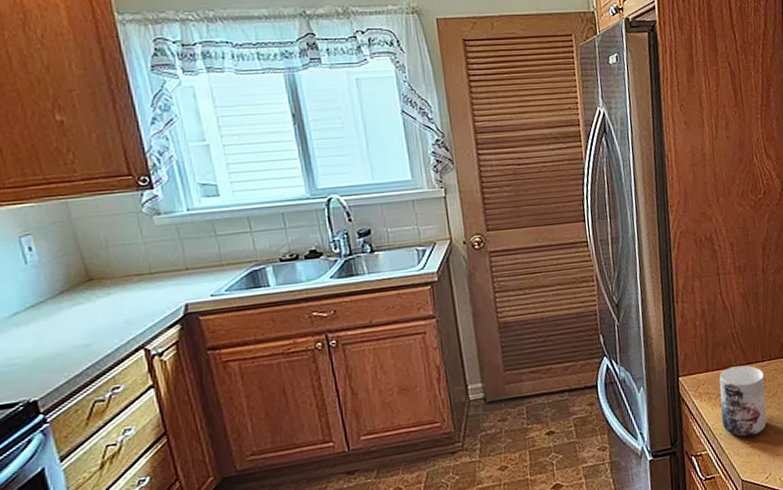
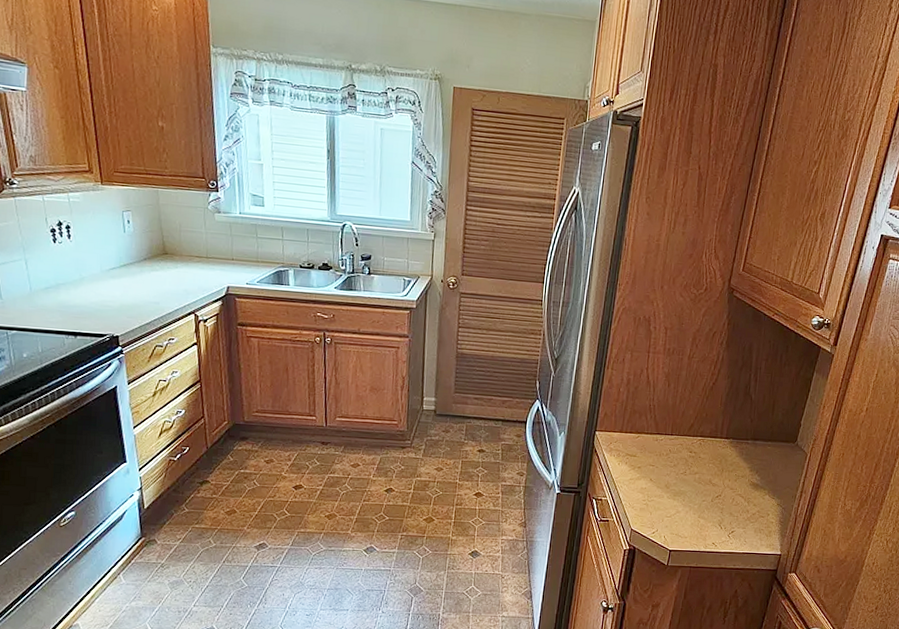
mug: present [719,365,767,437] -> none [624,433,671,495]

